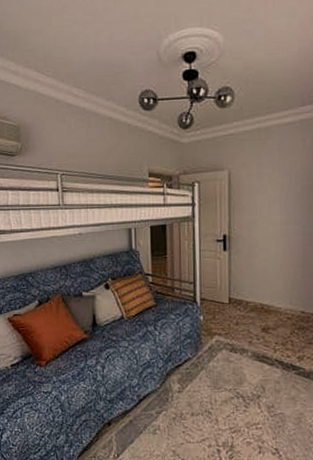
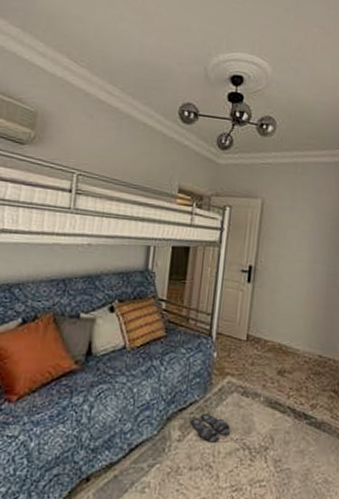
slippers: none [187,368,224,392] -> present [190,413,231,443]

